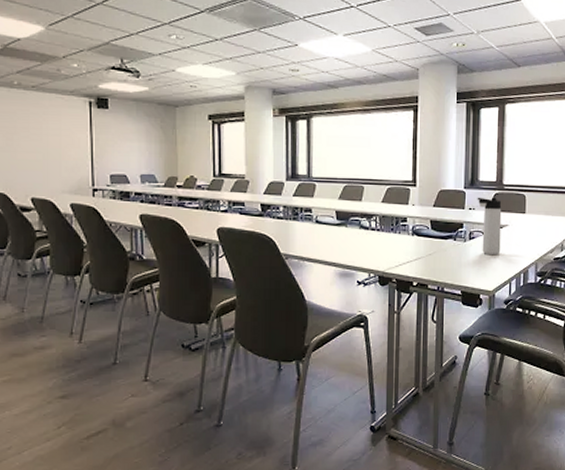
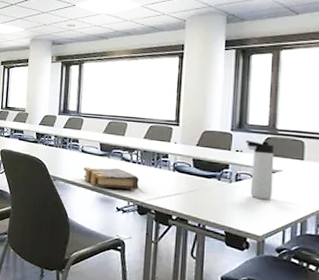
book: none [318,237,379,261] -> present [83,167,139,191]

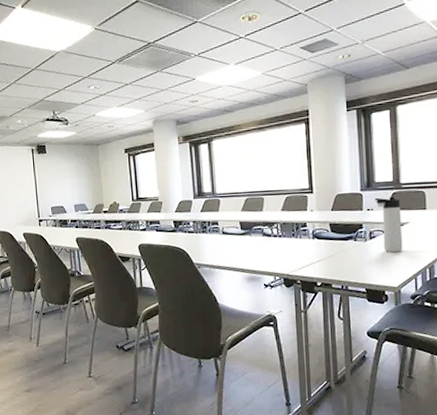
book: present [83,167,139,191] -> none [226,244,283,268]

